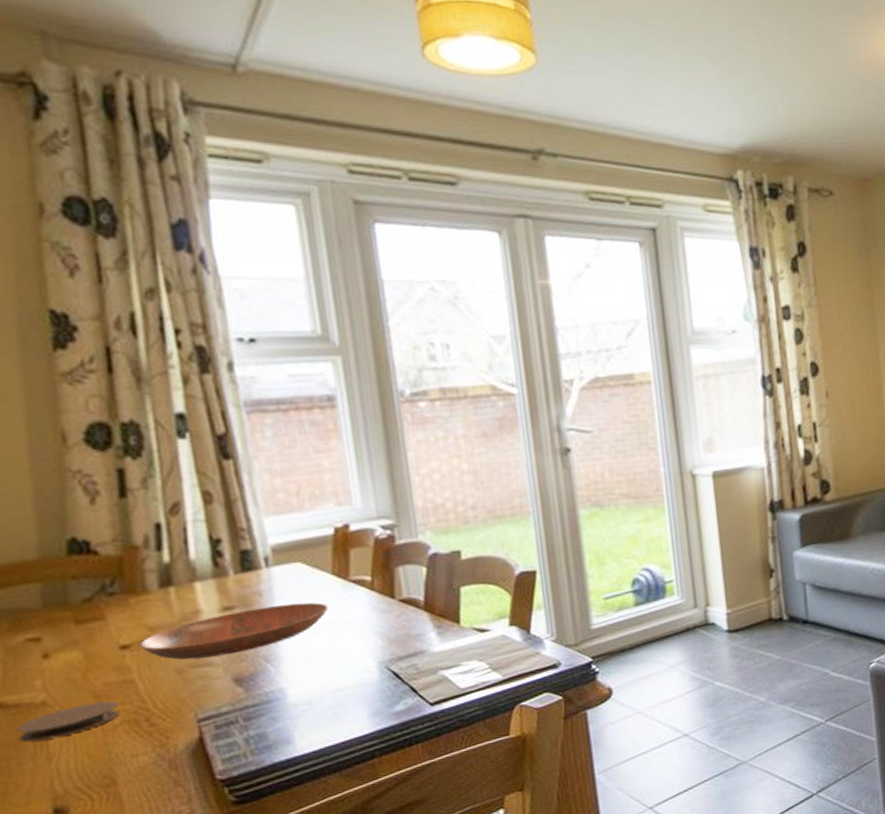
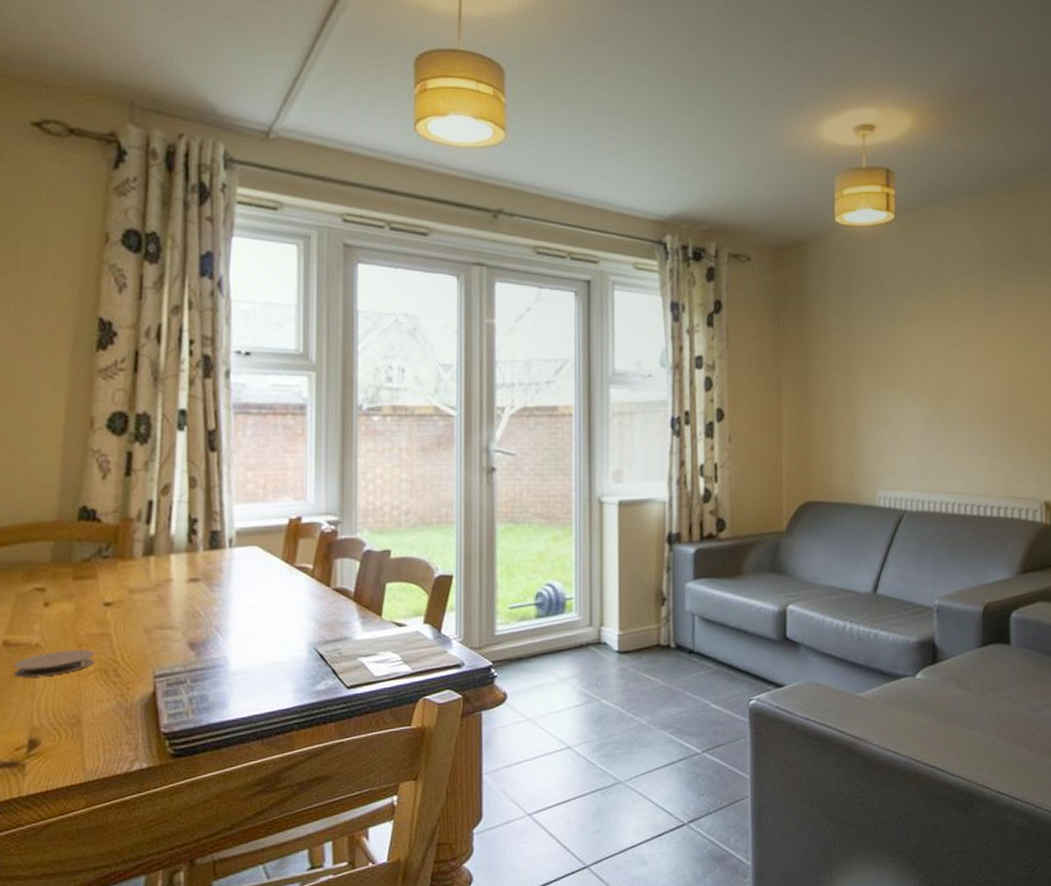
bowl: present [138,602,329,660] -> none [119,582,274,622]

